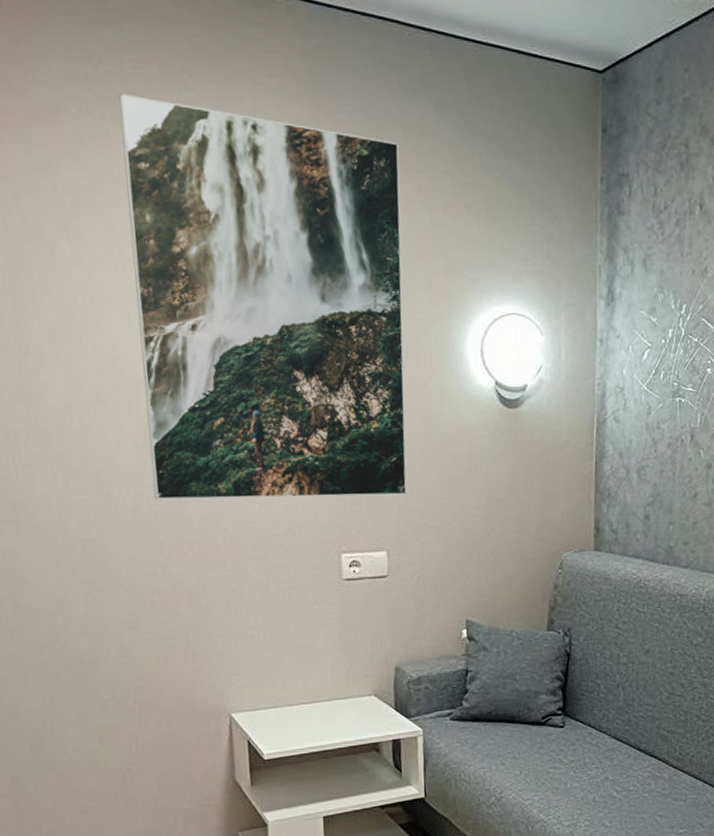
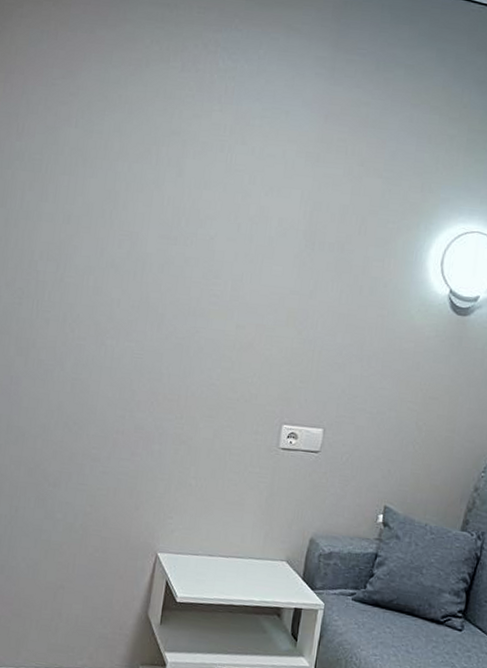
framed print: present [119,93,407,500] -> none [138,31,399,380]

